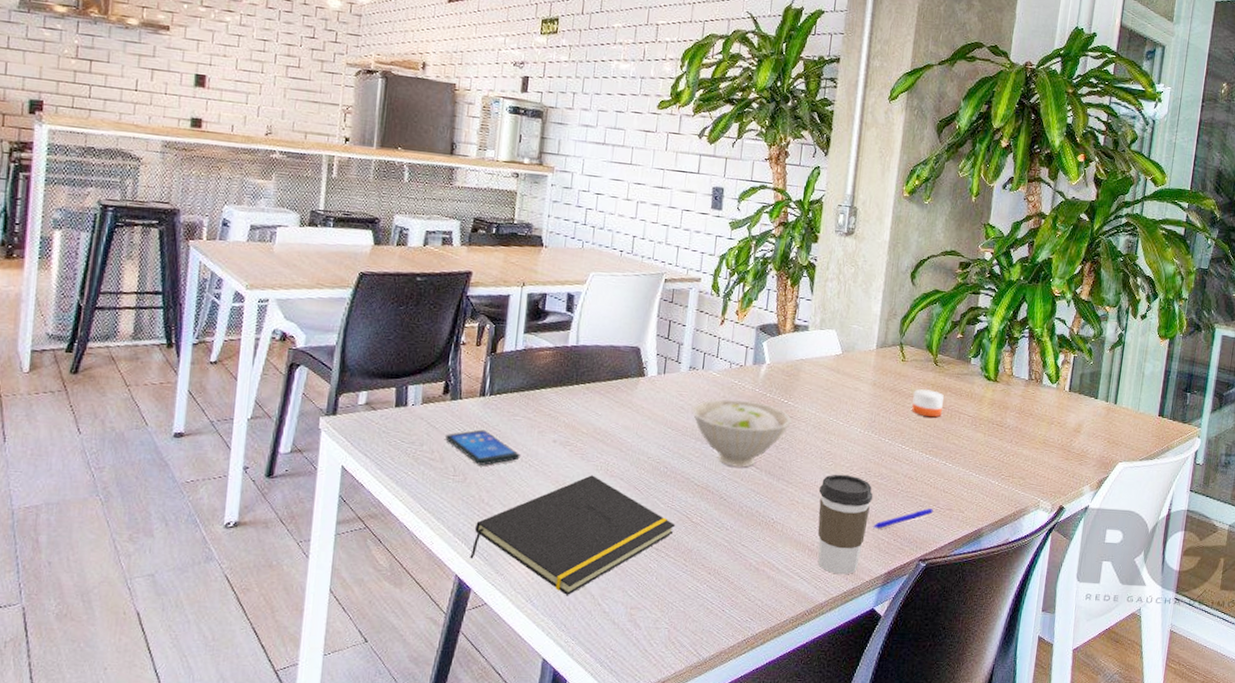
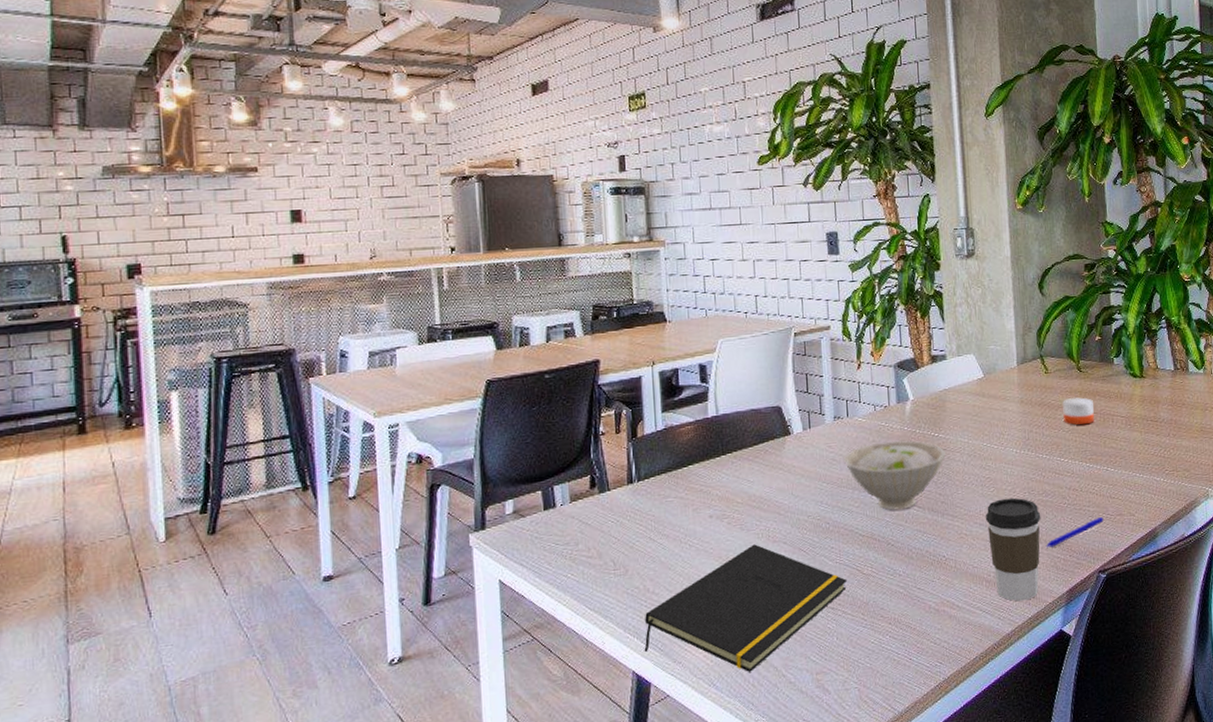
smartphone: present [445,429,520,465] -> none [600,517,679,555]

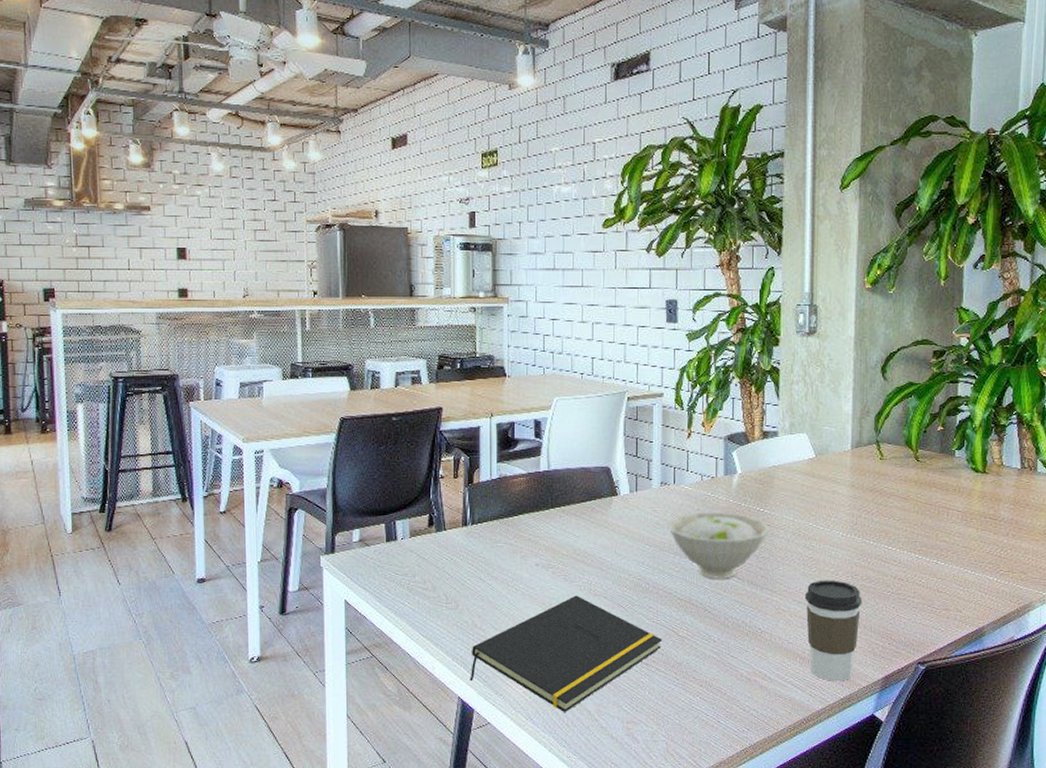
pen: present [1045,517,1104,548] -> none [864,610,928,633]
candle: present [1062,397,1094,425] -> none [895,487,929,516]

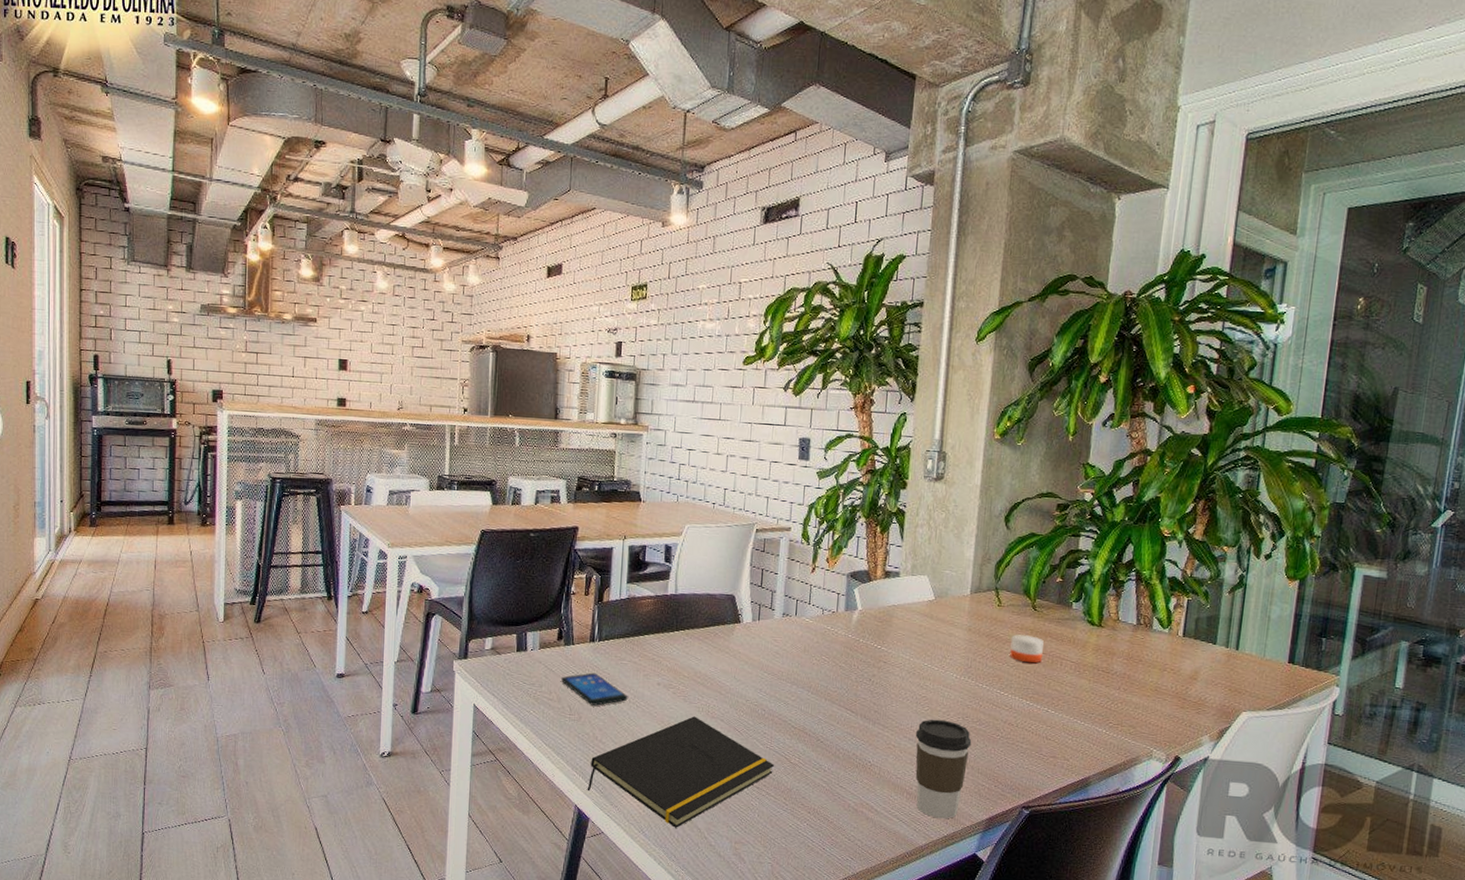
smartphone: none [435,558,506,592] -> present [561,672,628,706]
bowl: present [667,511,771,579] -> none [786,645,887,711]
candle: none [895,487,929,516] -> present [1010,634,1044,664]

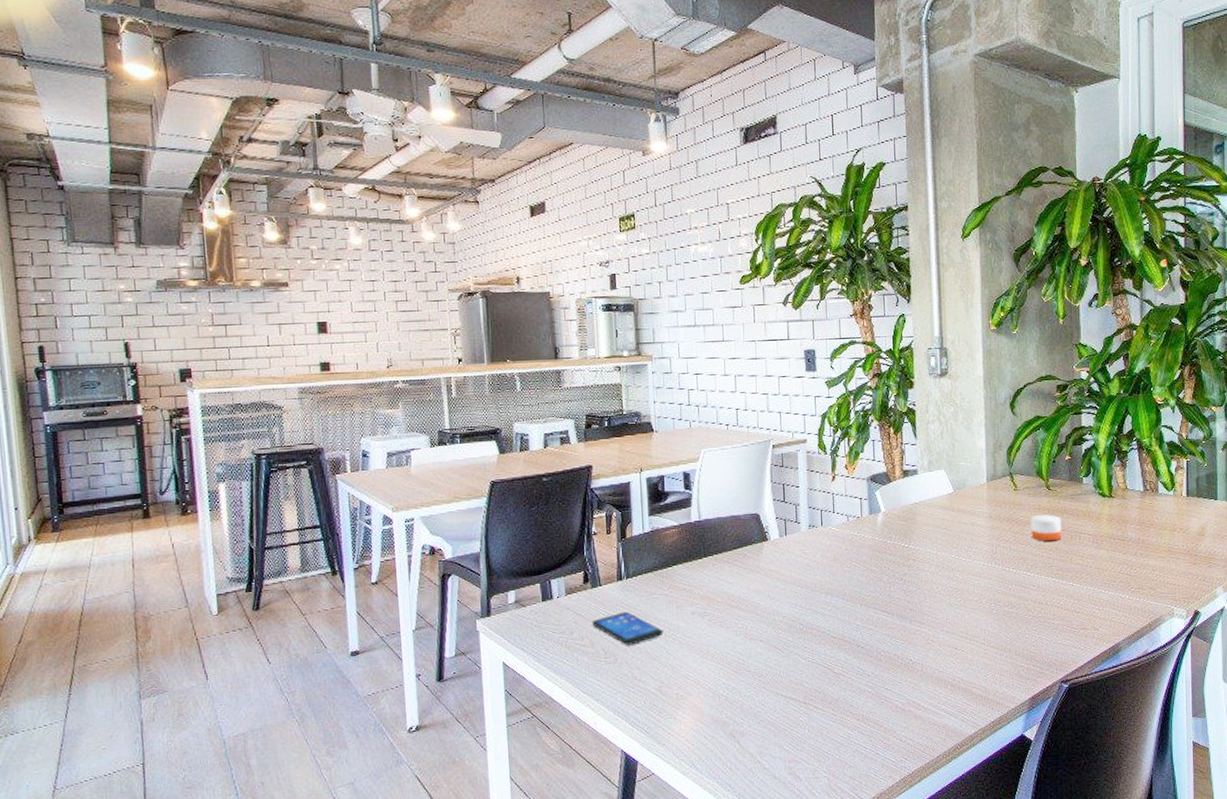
notepad: present [587,716,775,828] -> none [632,641,819,757]
coffee cup: present [915,719,972,819] -> none [951,608,1006,706]

